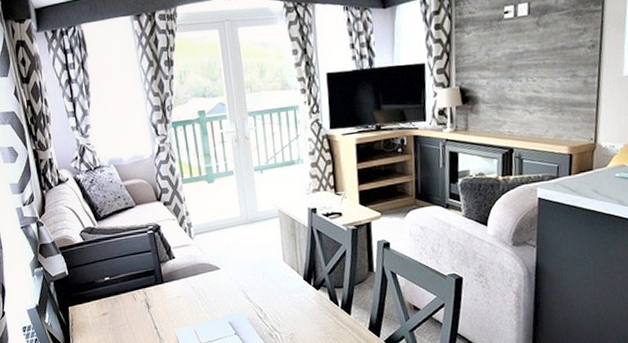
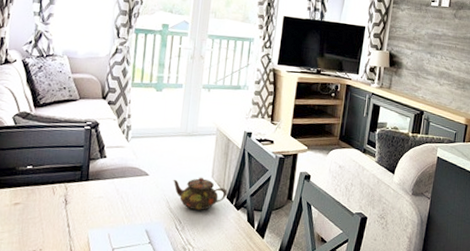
teapot: none [245,262,303,297] -> present [173,177,227,211]

